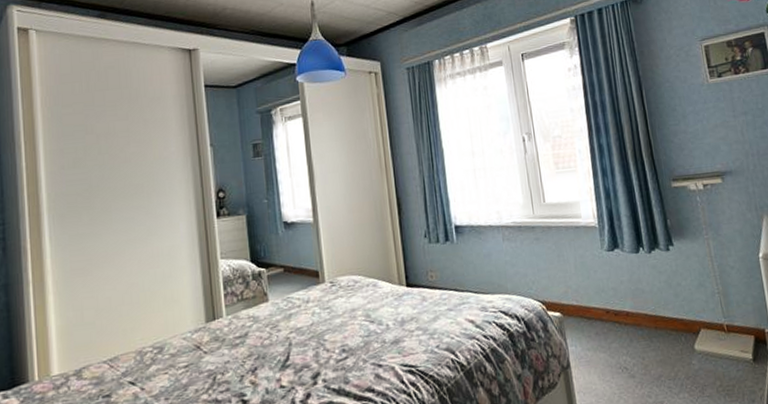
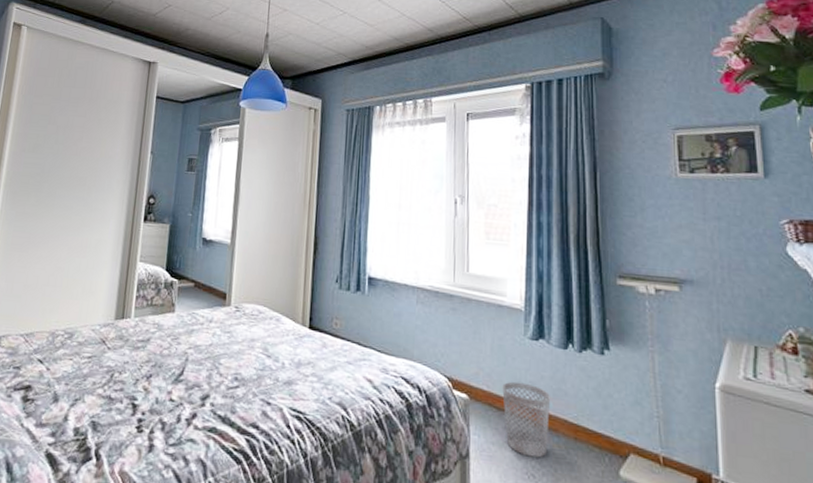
wastebasket: none [589,290,634,353] -> present [502,381,551,458]

